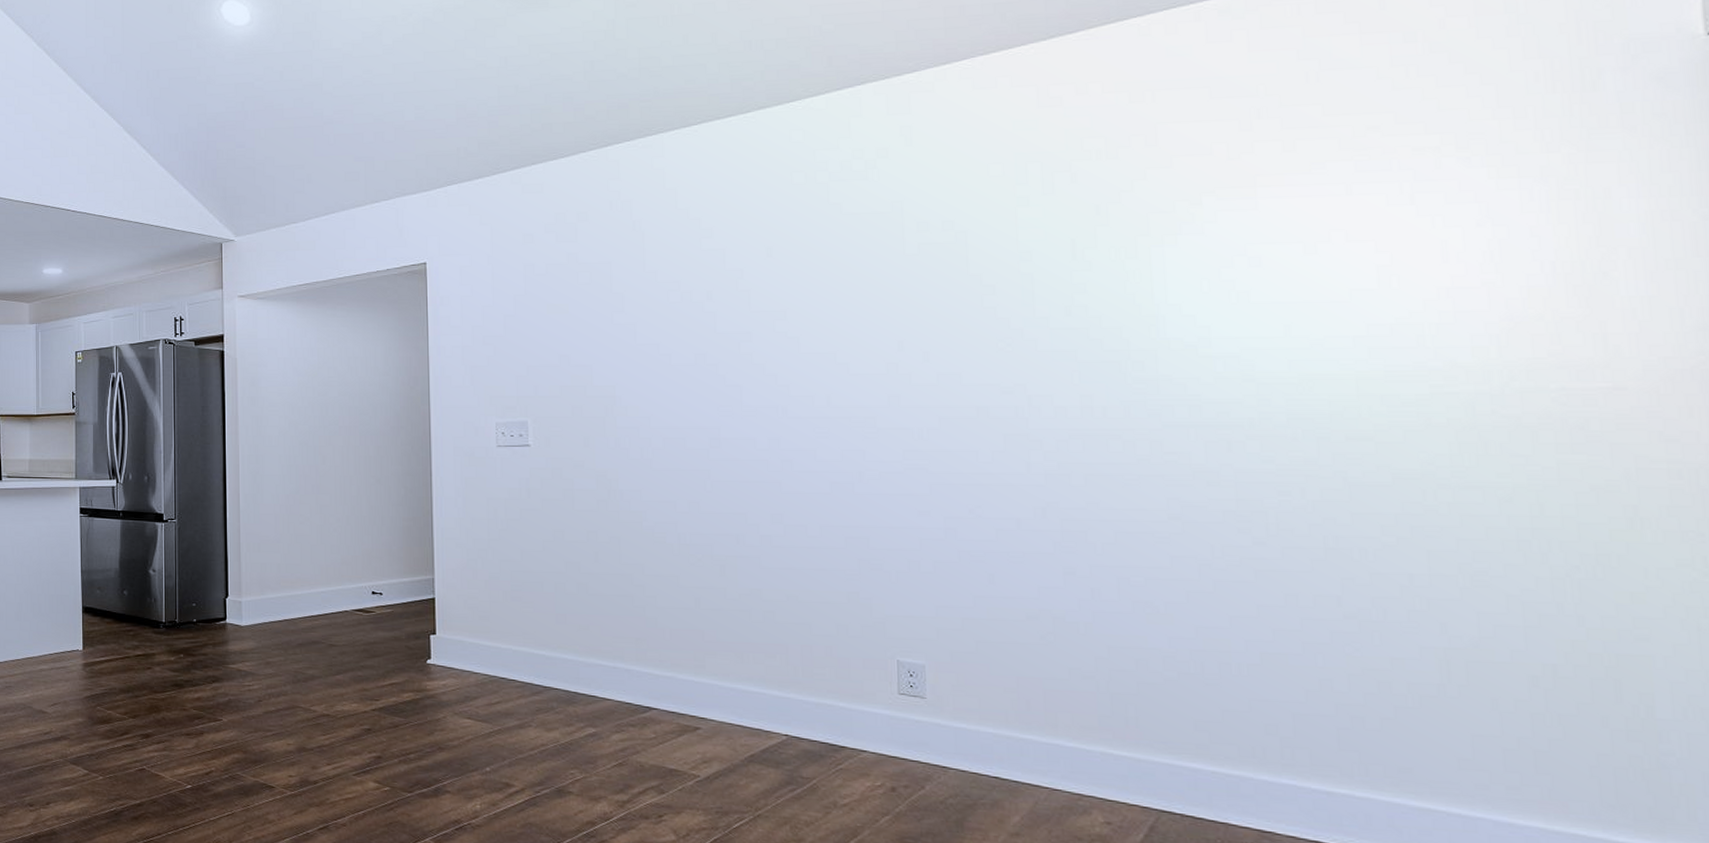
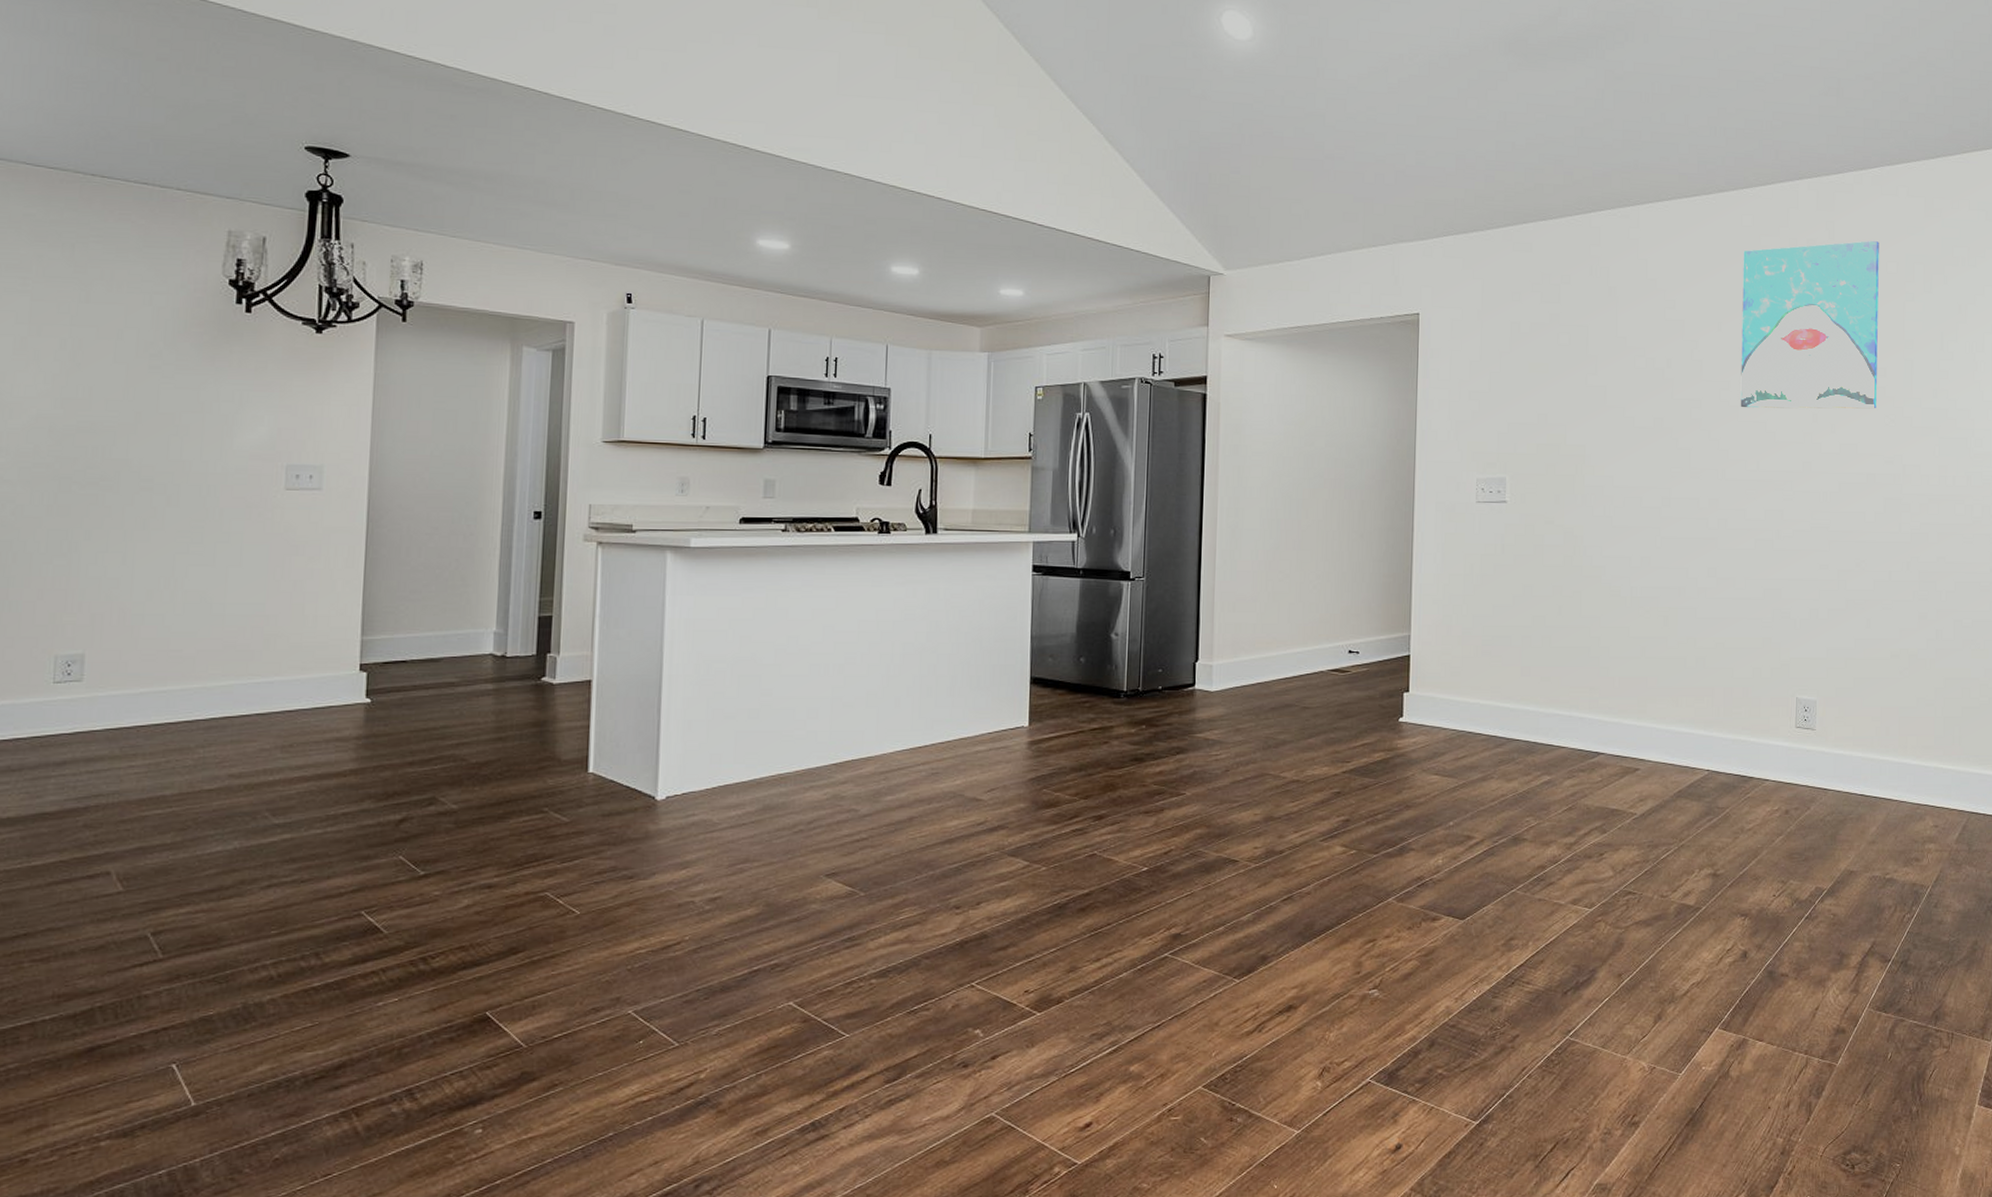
wall art: none [794,141,985,339] -> present [1740,240,1879,409]

